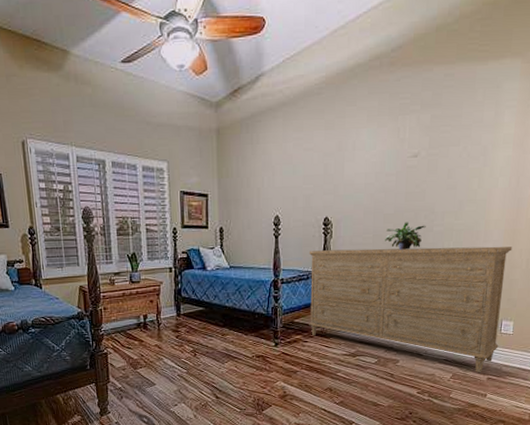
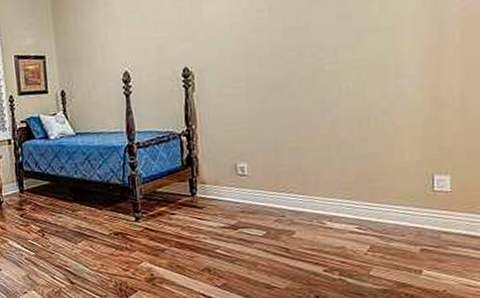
dresser: present [308,246,513,372] -> none [167,81,438,243]
potted plant: present [385,222,426,250] -> none [262,63,314,98]

